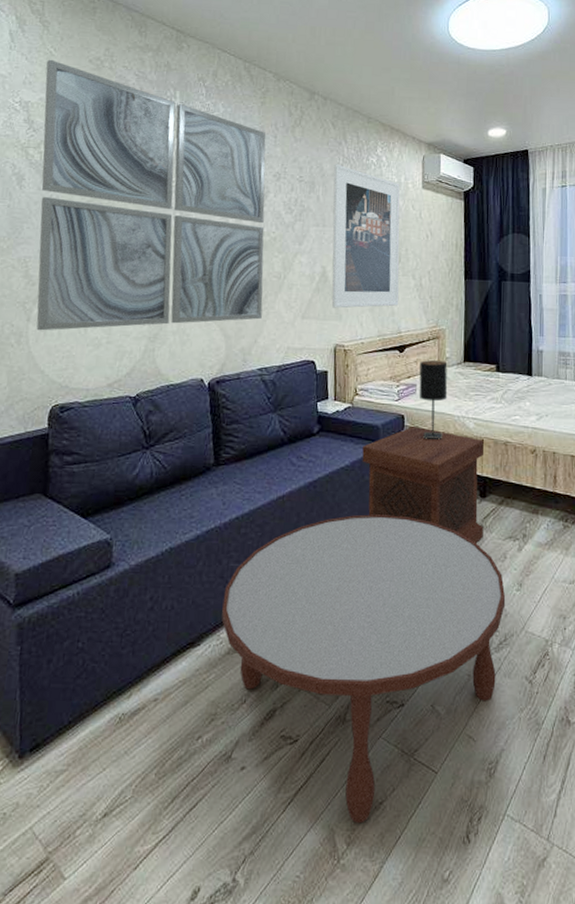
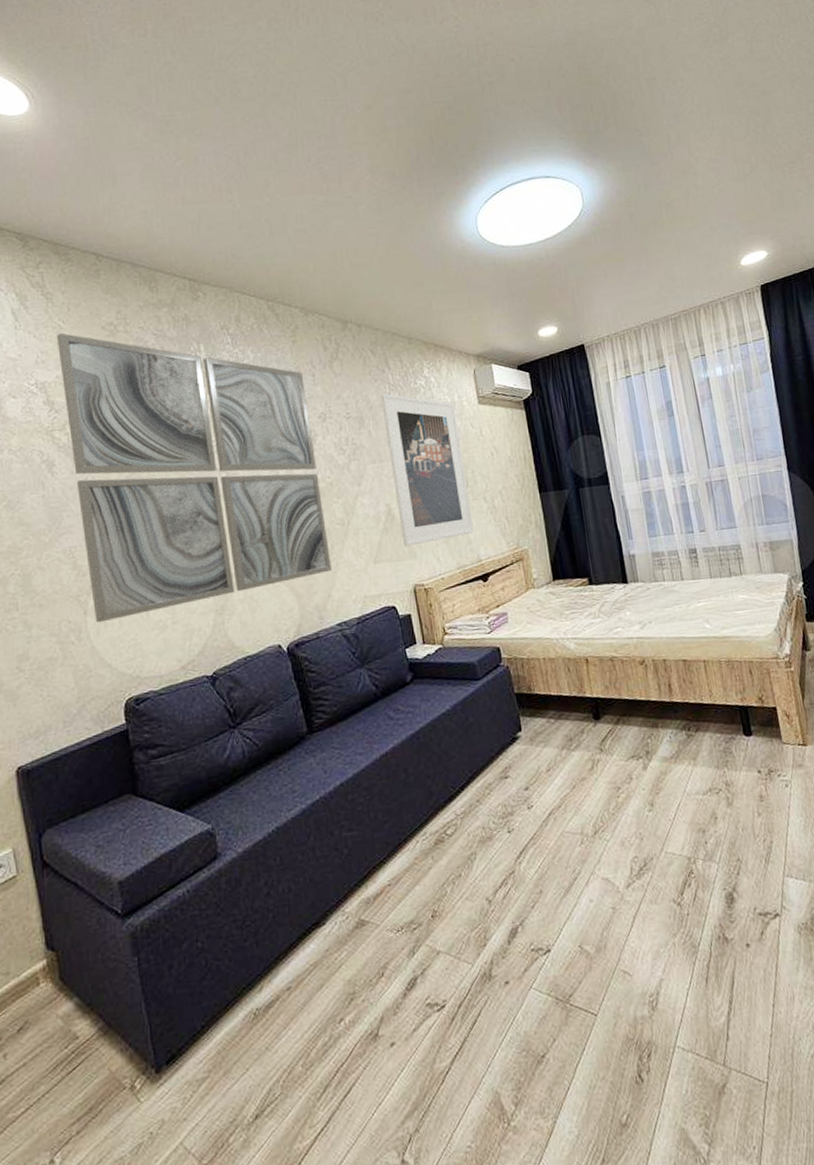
coffee table: present [221,514,506,824] -> none [341,753,643,1082]
side table: present [362,427,484,544] -> none [461,657,605,770]
table lamp: present [419,360,448,439] -> none [507,583,544,669]

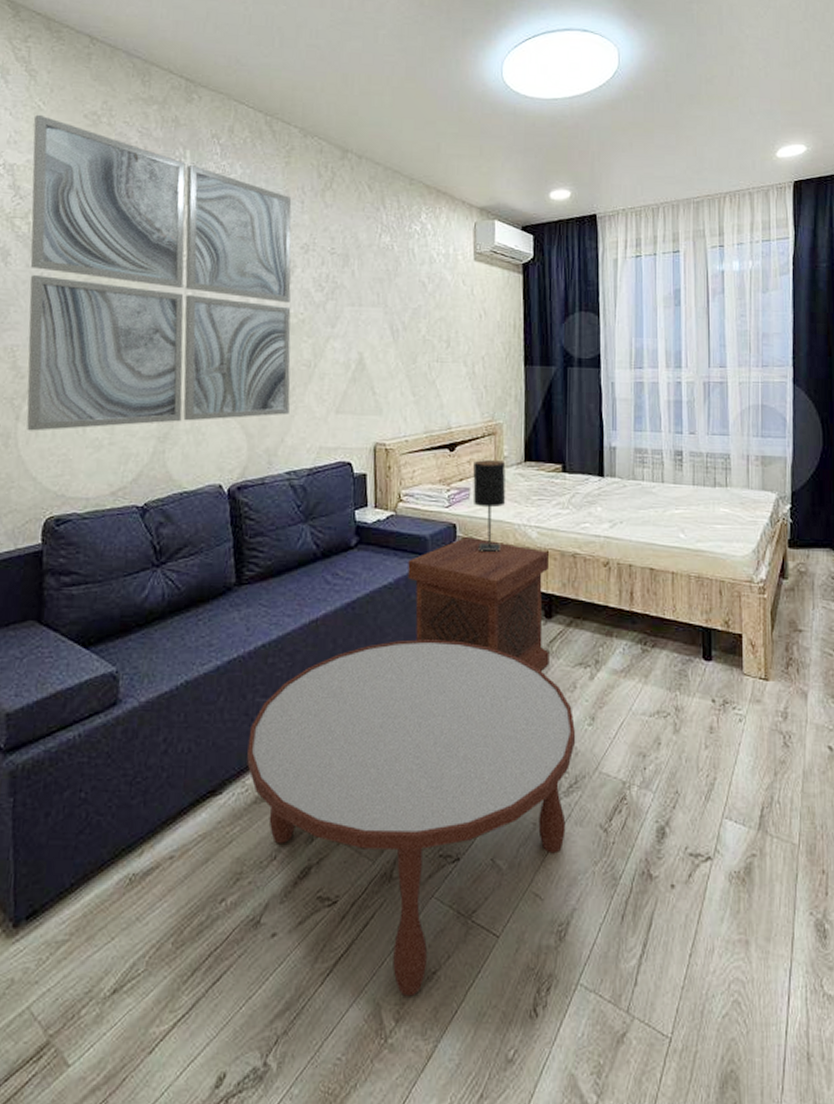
coffee table: none [341,753,643,1082] -> present [247,639,576,997]
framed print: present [380,393,474,547] -> none [370,233,449,401]
side table: none [461,657,605,770] -> present [407,537,549,672]
table lamp: none [507,583,544,669] -> present [473,460,506,552]

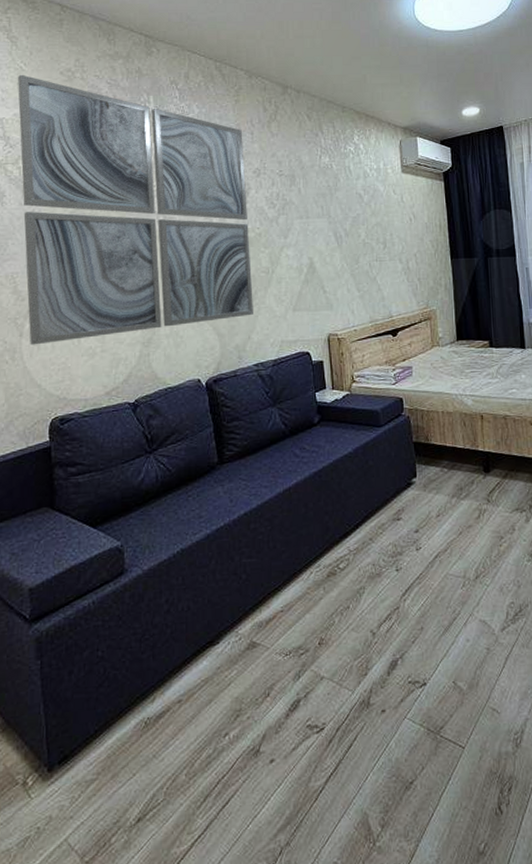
coffee table: present [247,639,576,997] -> none [238,497,518,805]
side table: present [407,537,549,672] -> none [364,408,490,519]
table lamp: present [473,460,506,552] -> none [414,341,444,420]

